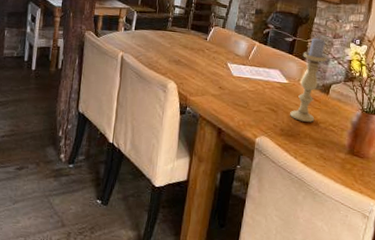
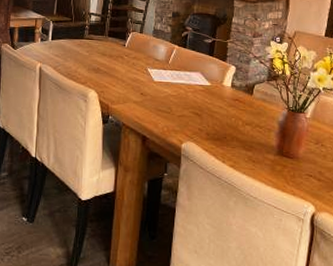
candle holder: present [290,37,328,122] -> none [215,37,249,124]

